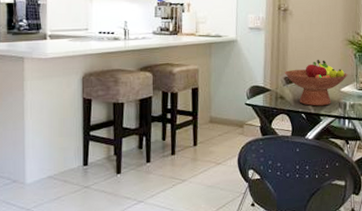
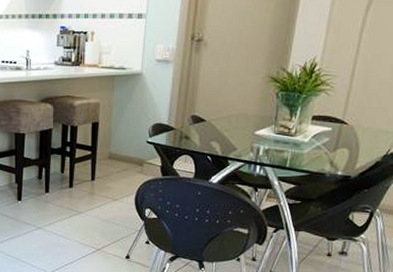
fruit bowl: present [284,59,348,106] -> none [192,97,266,149]

